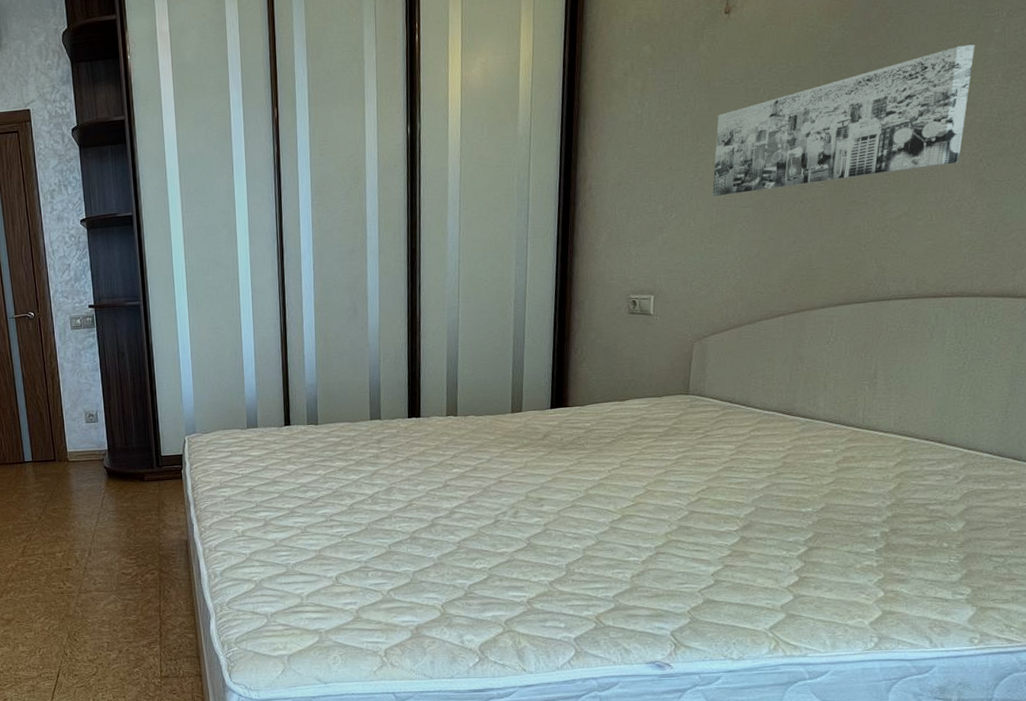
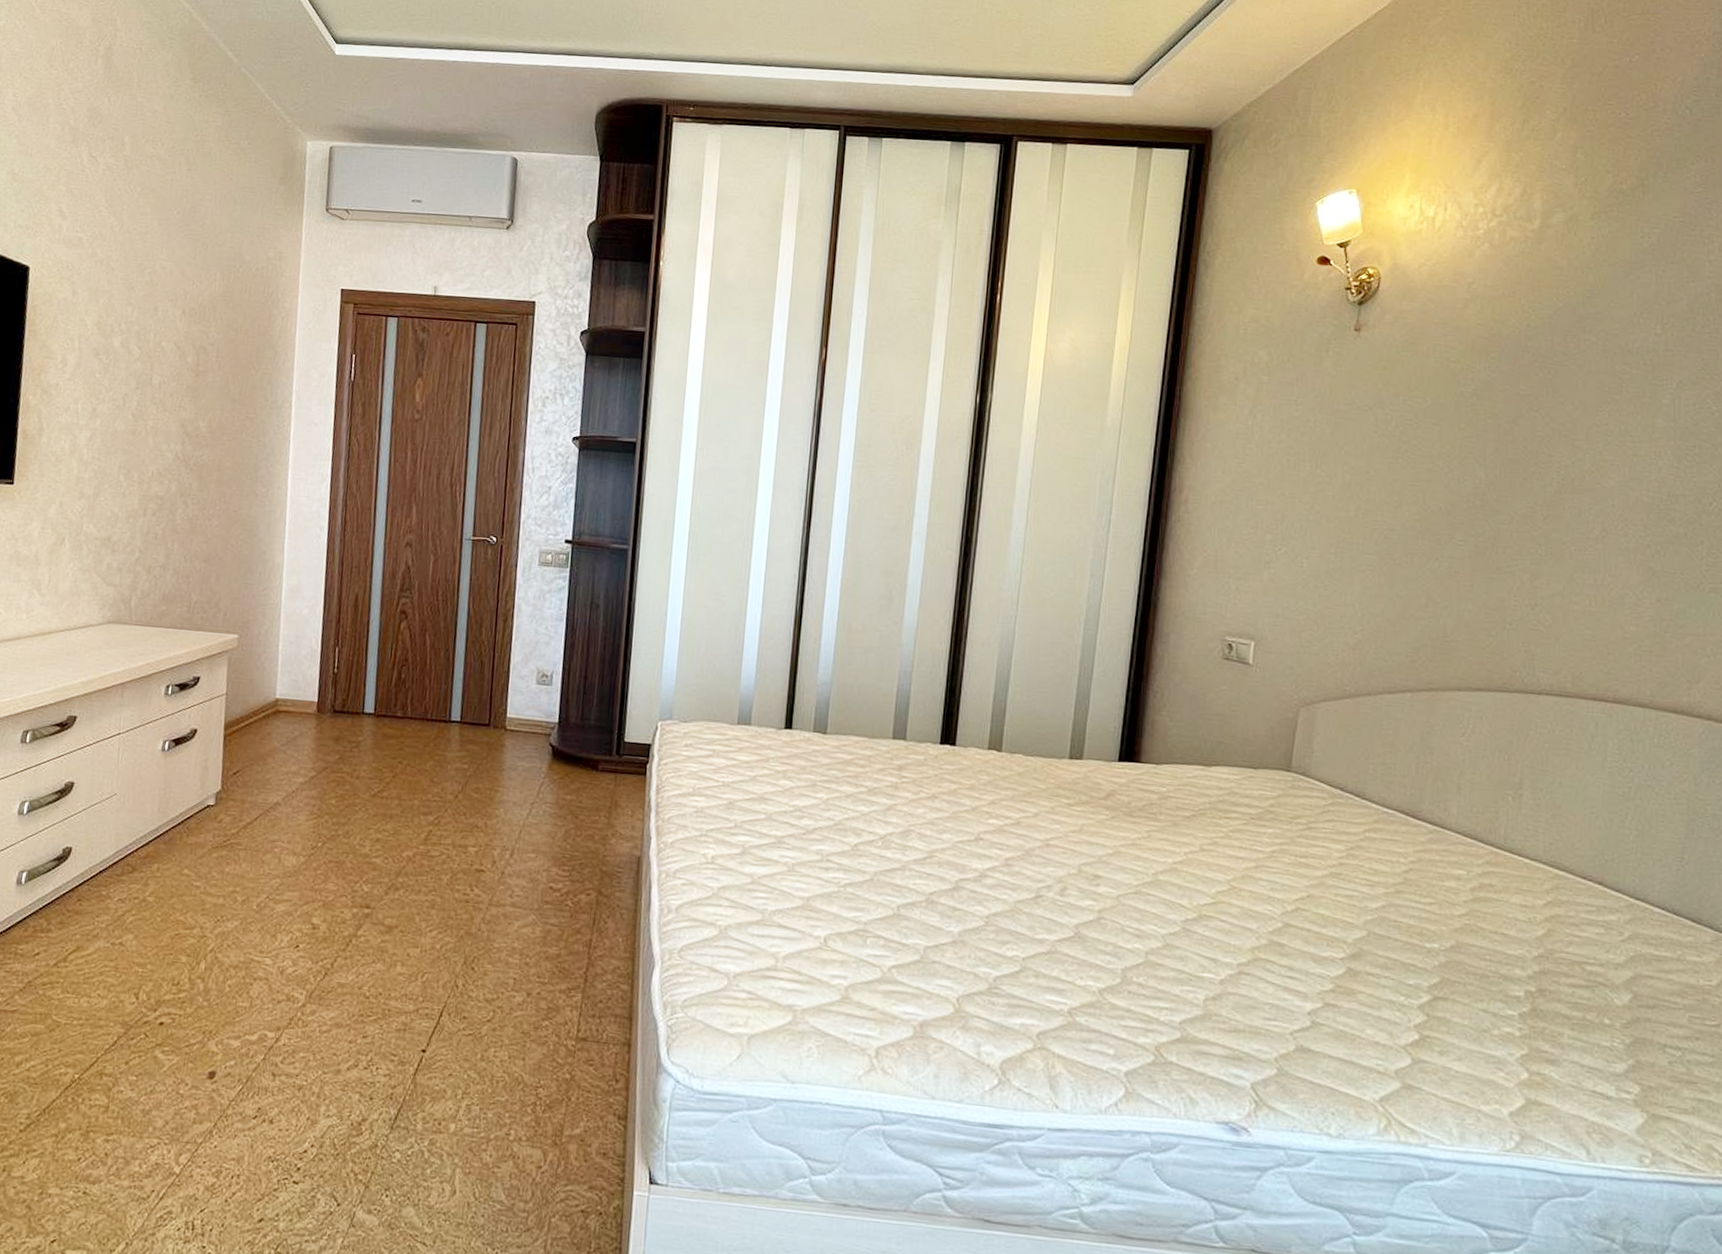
wall art: present [712,44,975,197] -> none [1331,411,1641,545]

